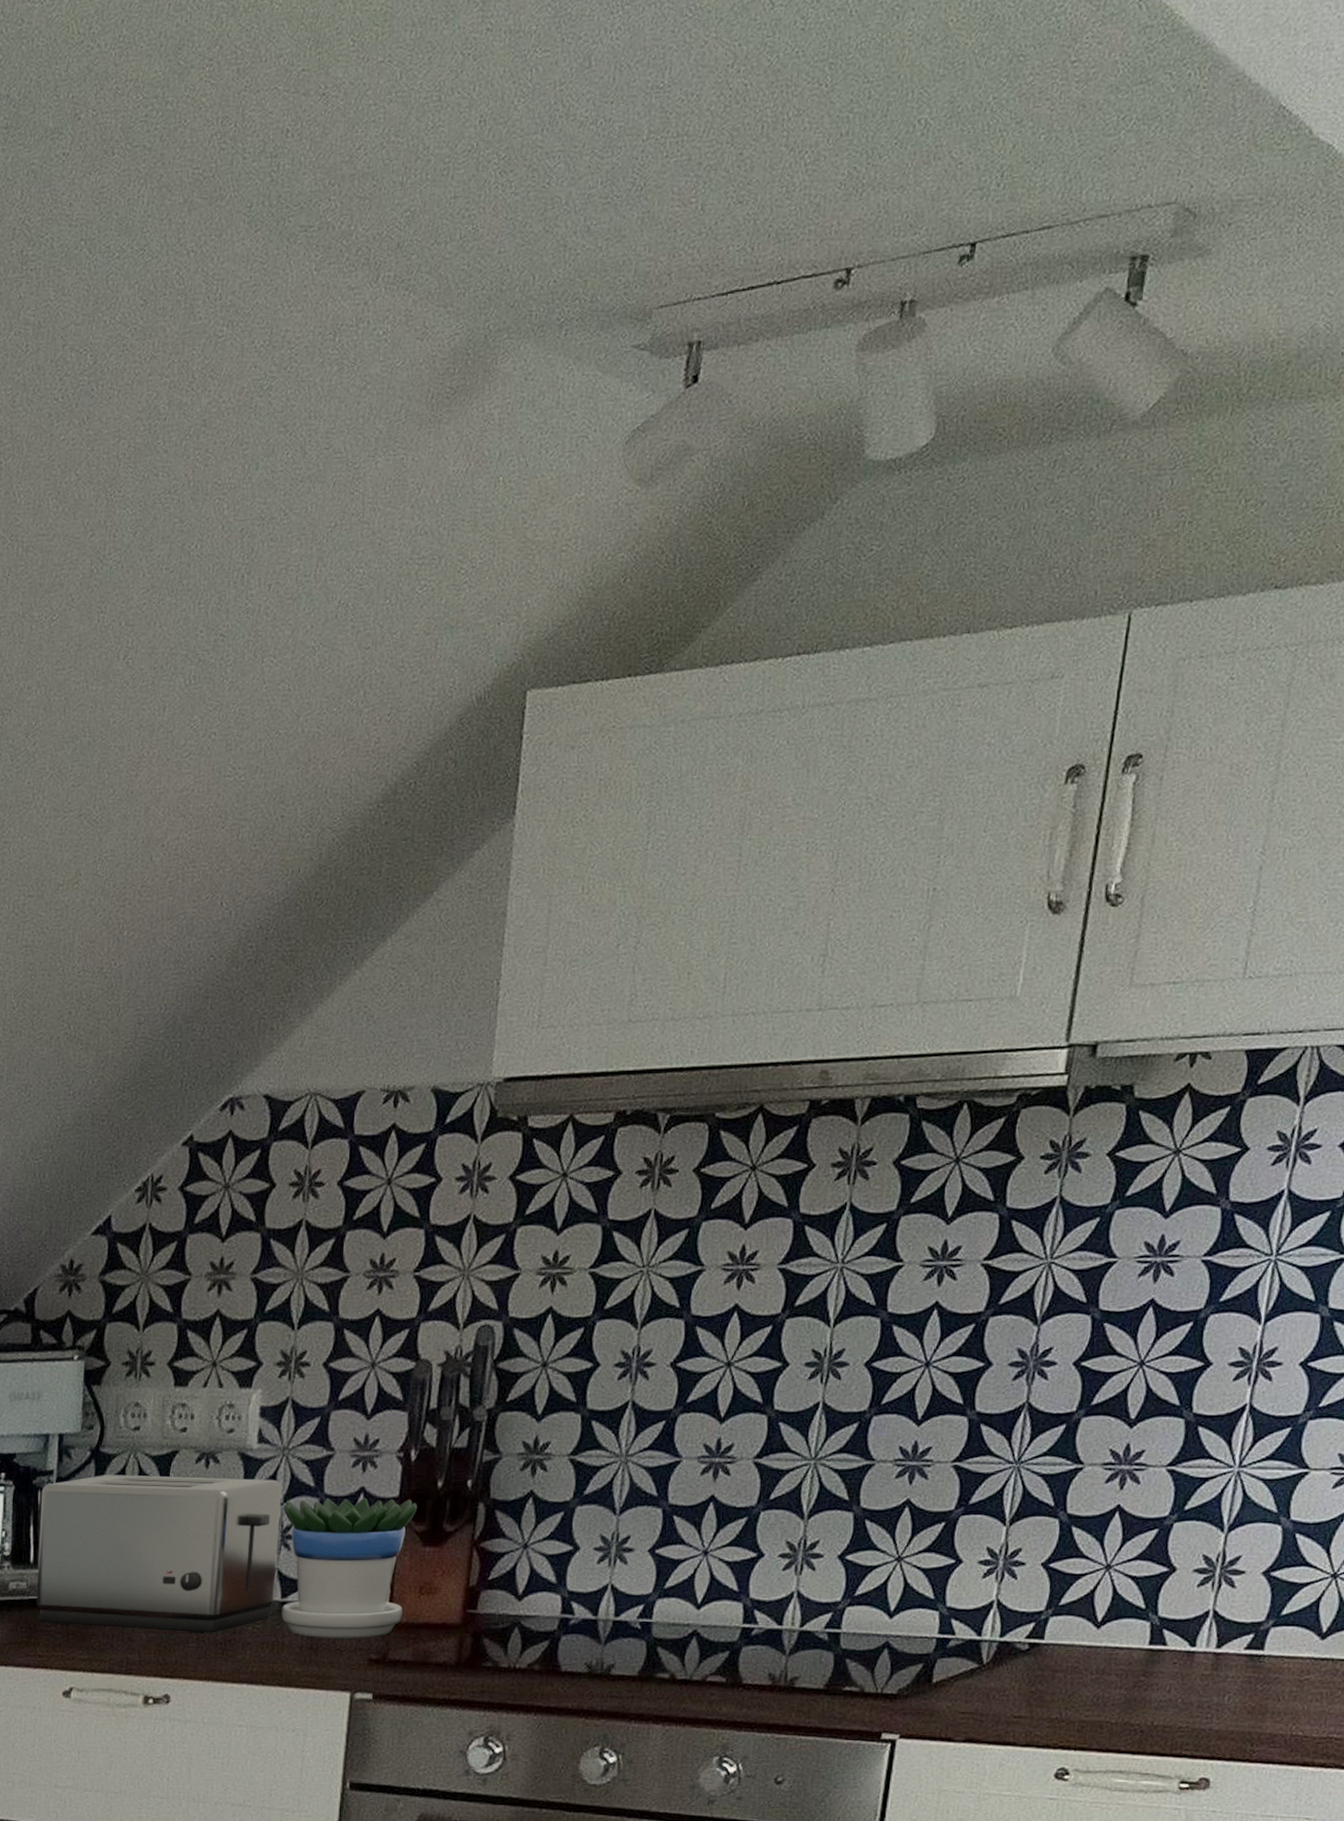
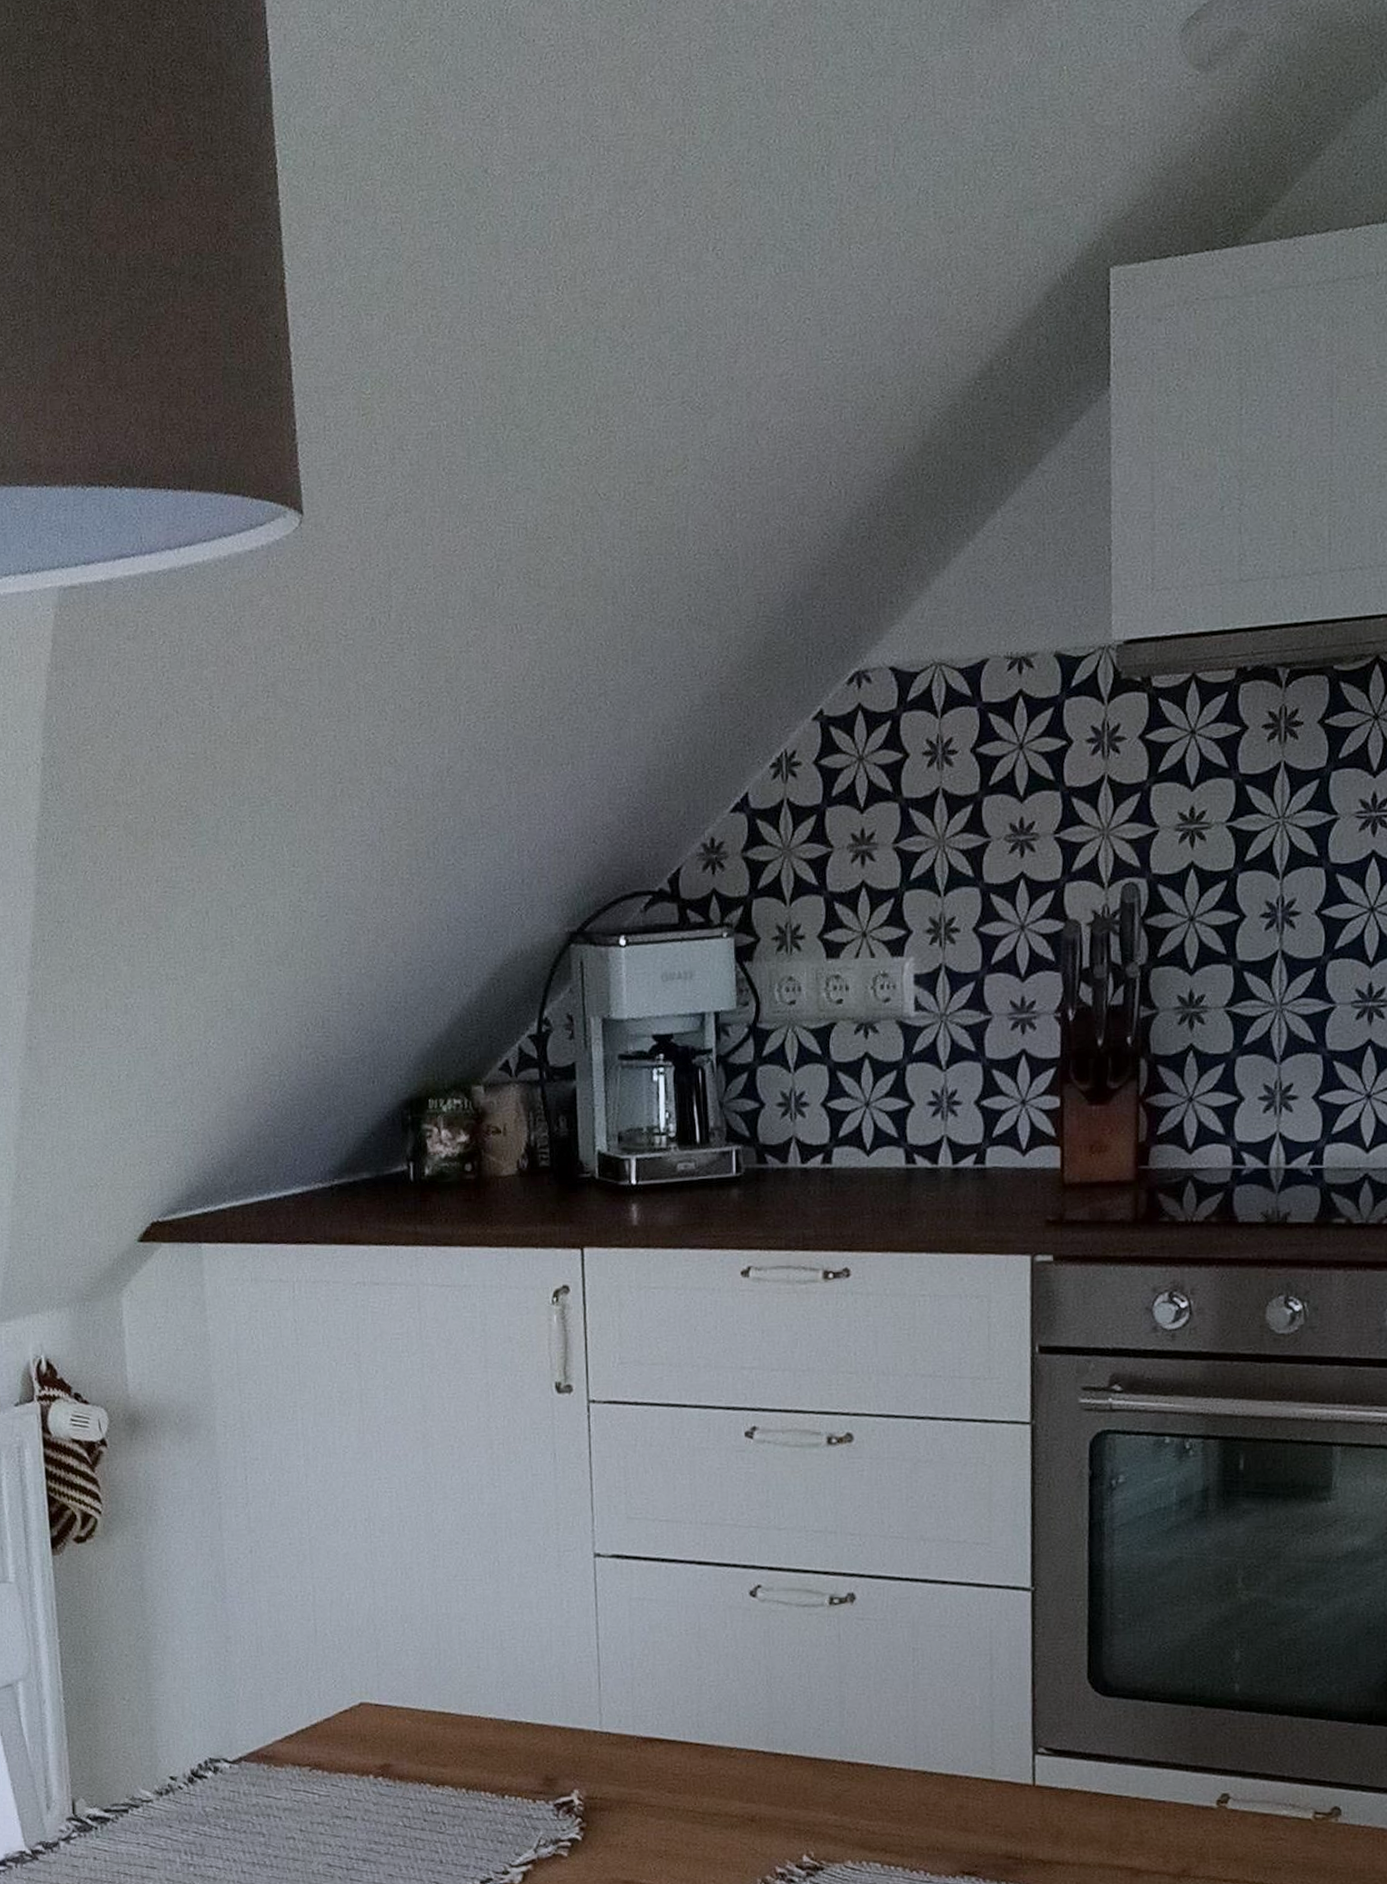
toaster: present [36,1475,282,1634] -> none [702,1046,946,1206]
flowerpot: present [281,1497,417,1639] -> none [946,1059,1079,1204]

